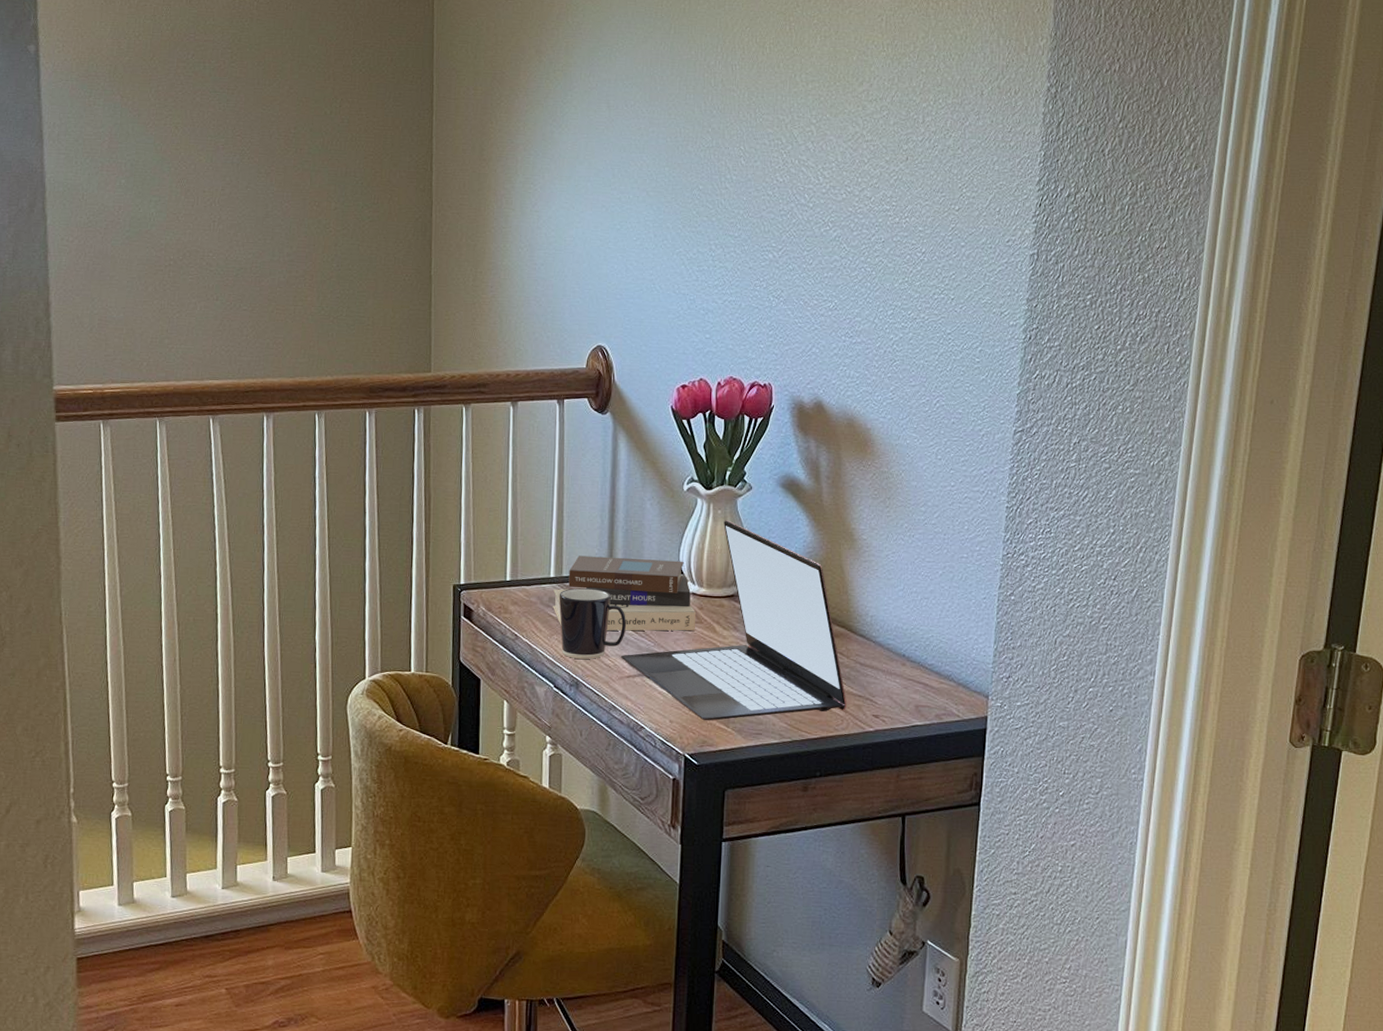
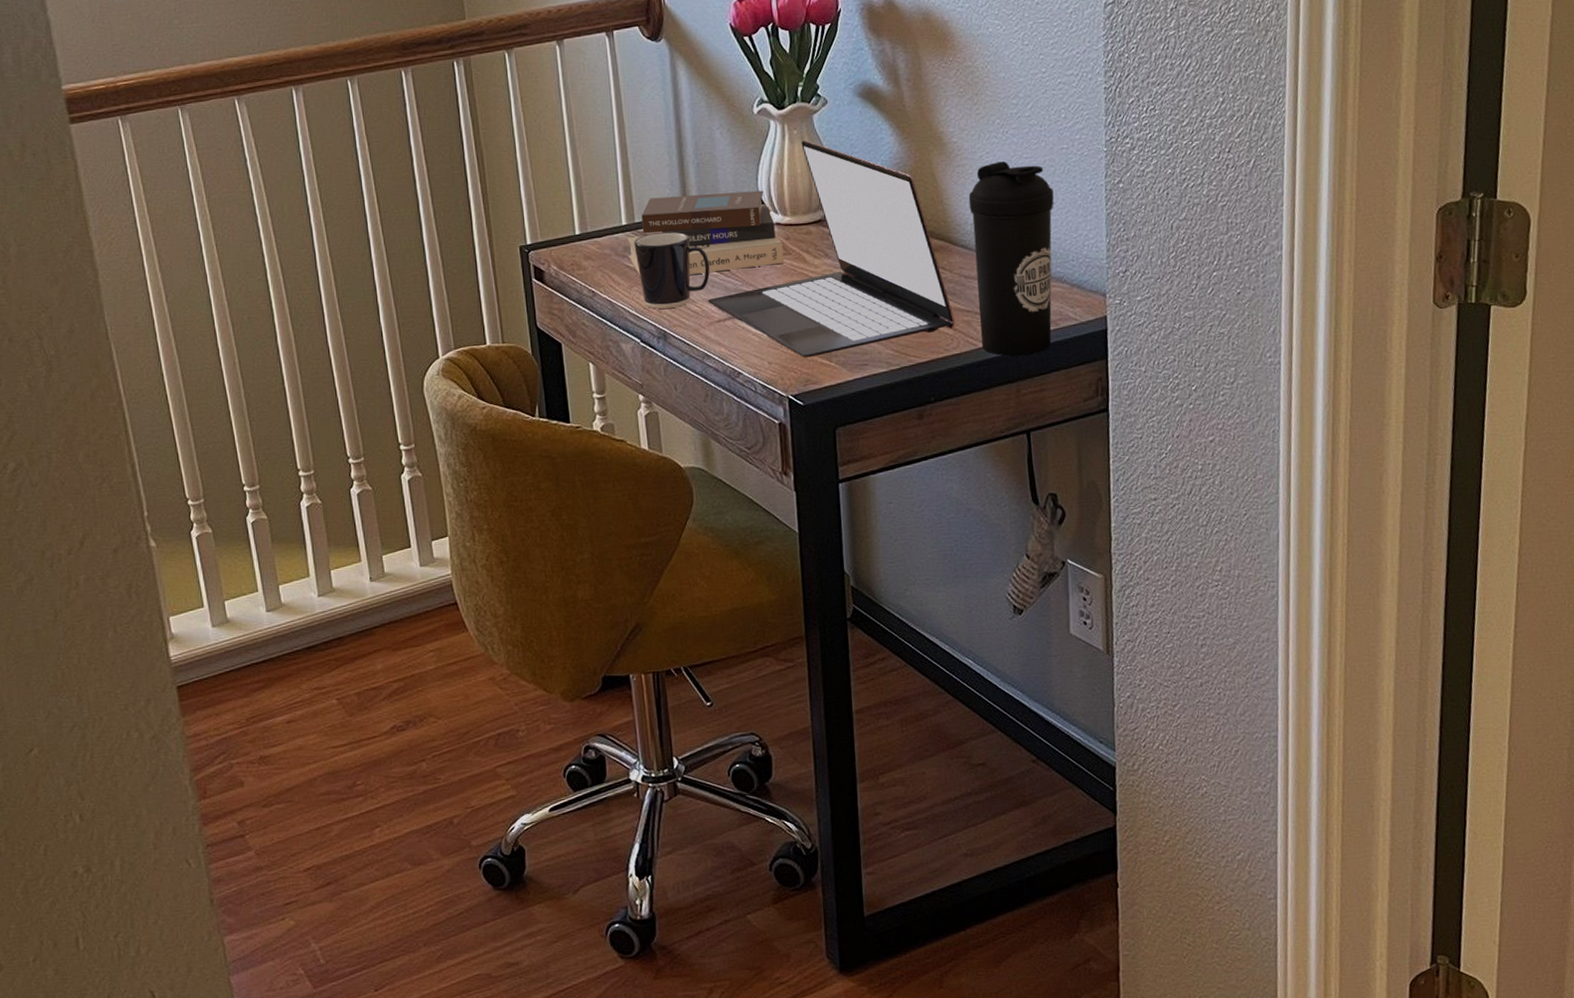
water bottle: none [869,562,950,744] -> present [968,161,1054,356]

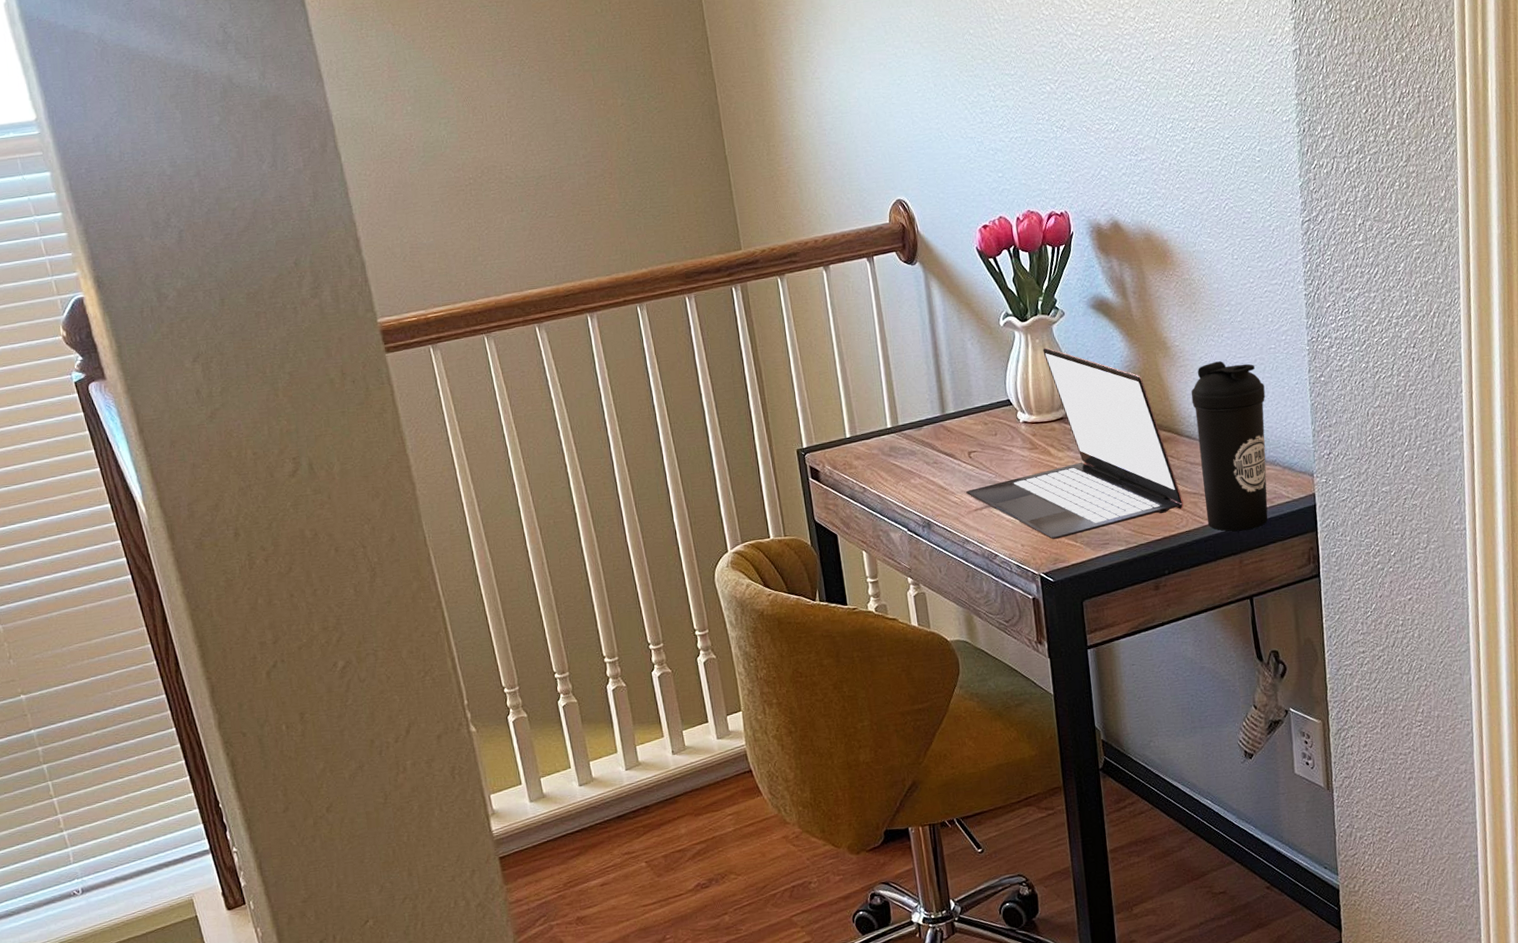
books: present [627,190,784,276] -> none [892,393,1032,473]
mug: present [634,231,710,309] -> none [898,432,967,501]

